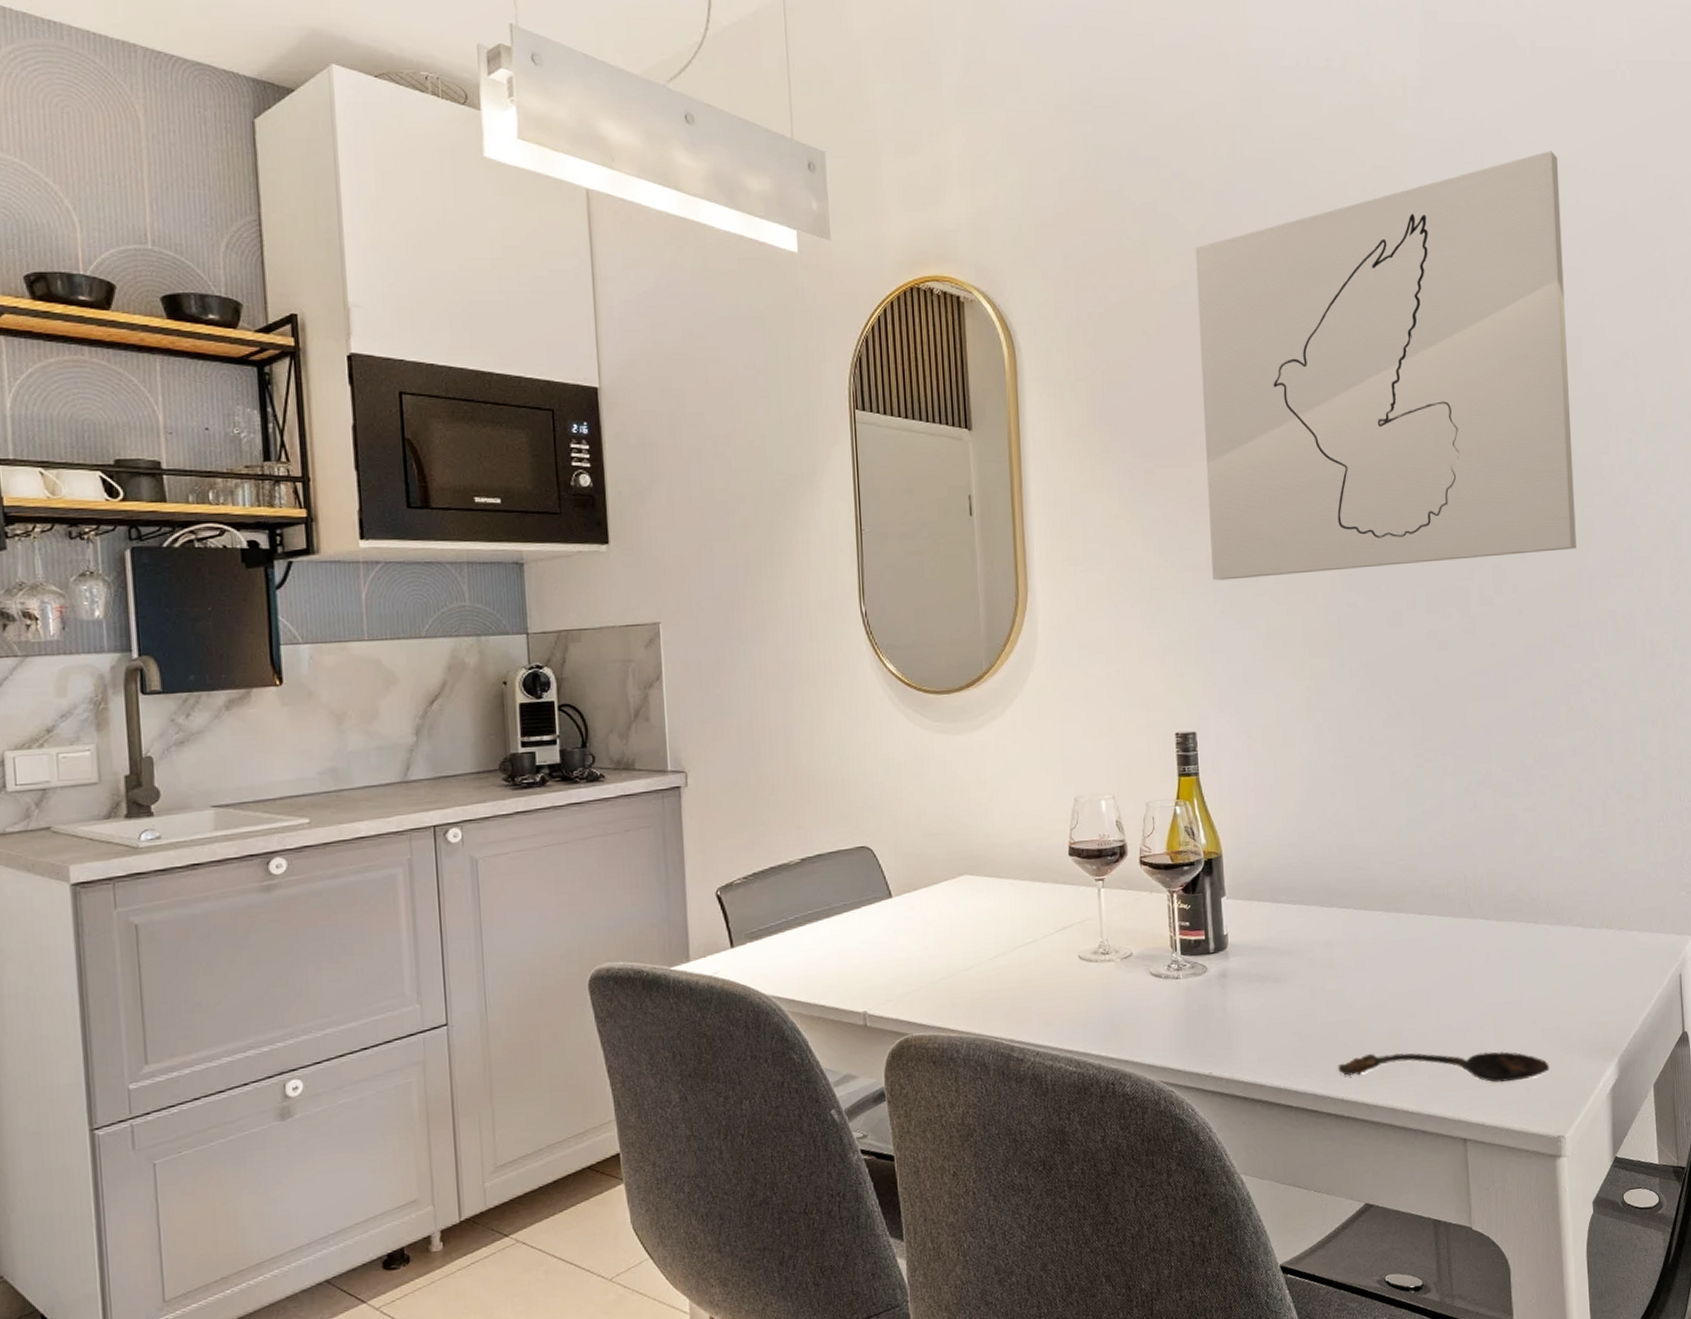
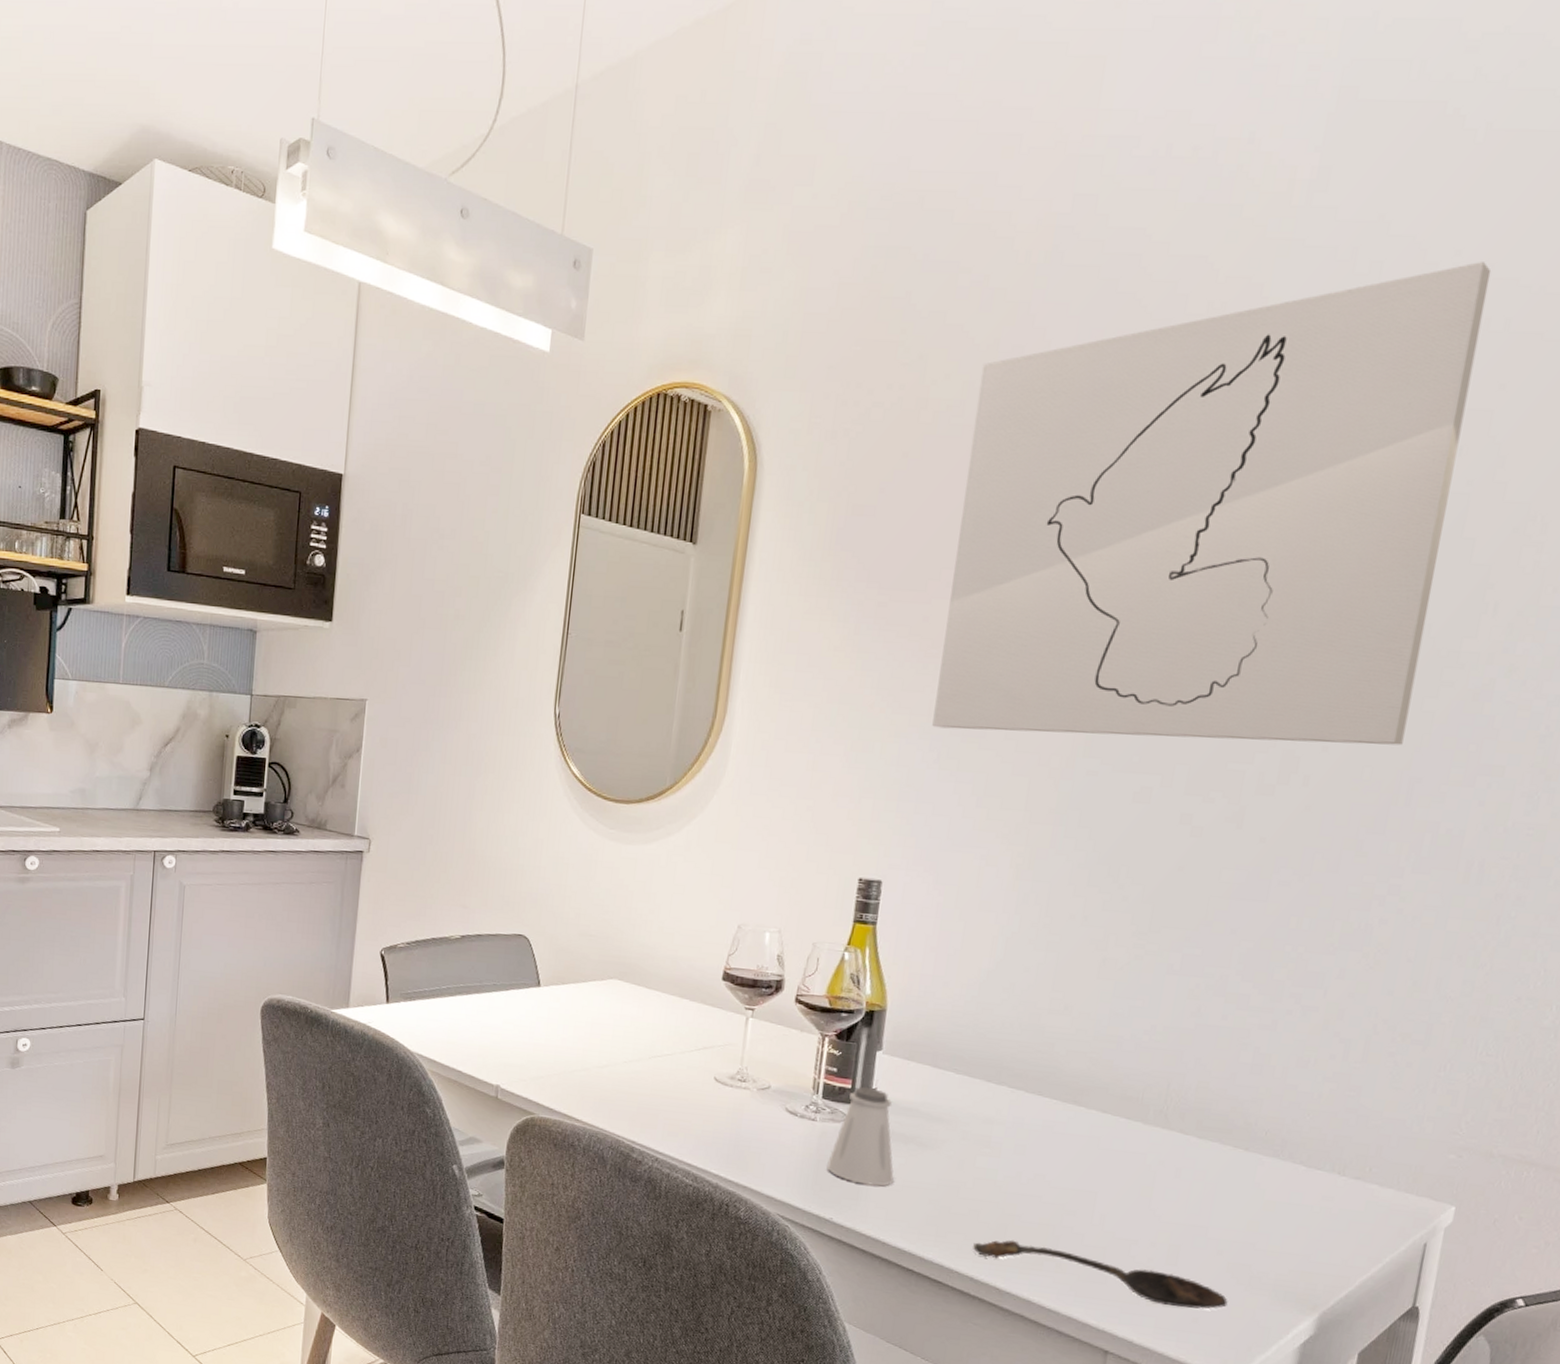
saltshaker: none [1197,934,1258,1033] -> present [827,1086,894,1186]

